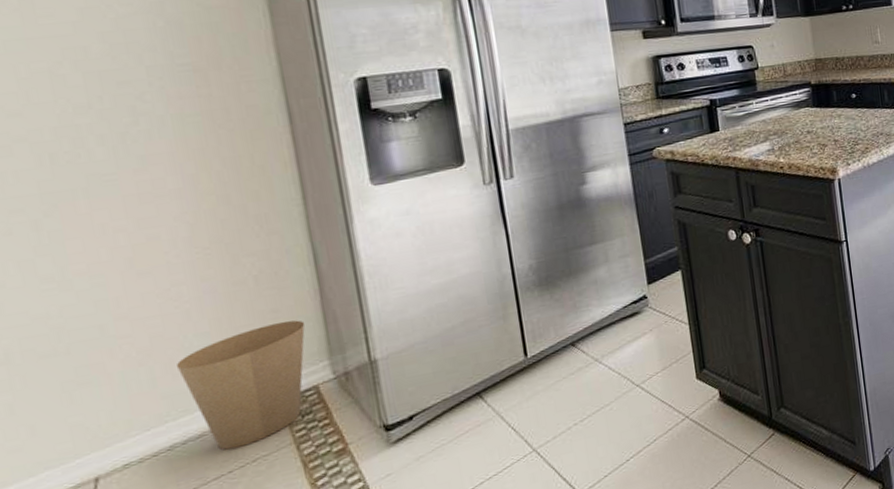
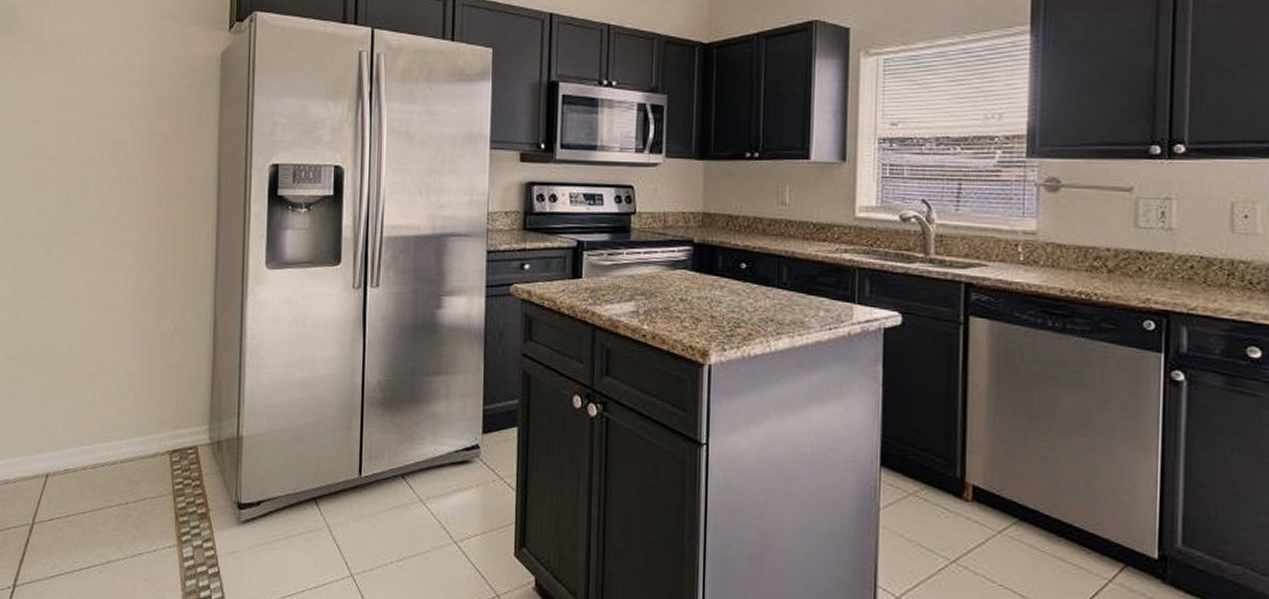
trash can: present [176,320,305,450] -> none [109,378,198,484]

